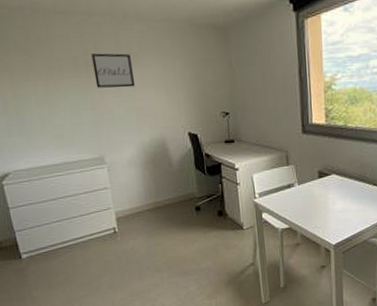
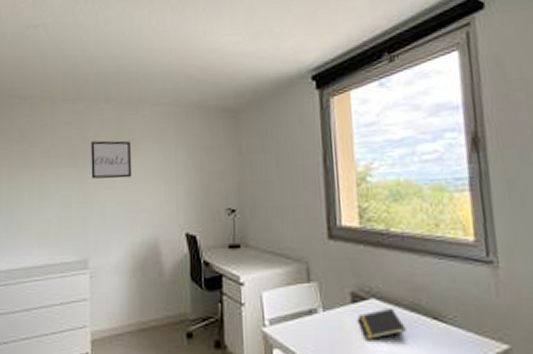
notepad: none [323,179,355,202] -> present [359,307,406,339]

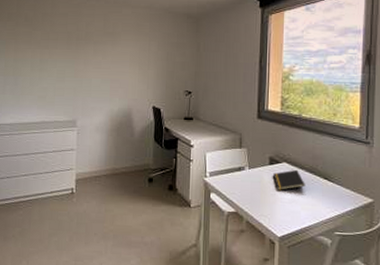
wall art: present [91,140,132,179] -> none [82,30,115,61]

